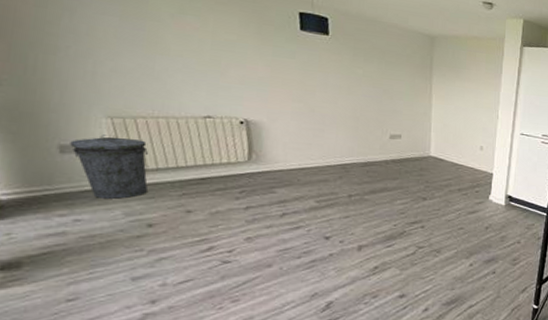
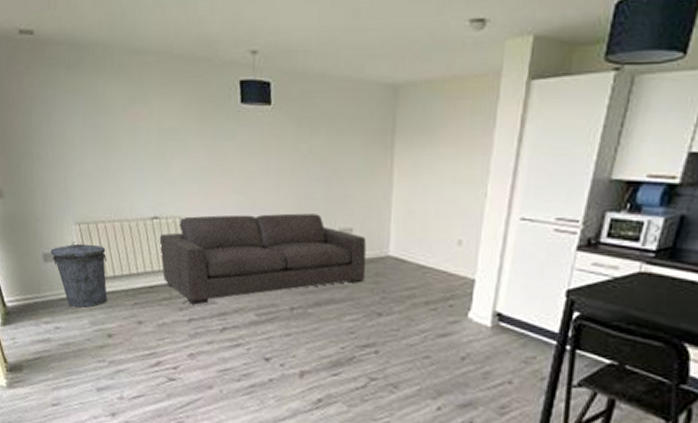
sofa: none [213,118,413,194] -> present [159,213,367,305]

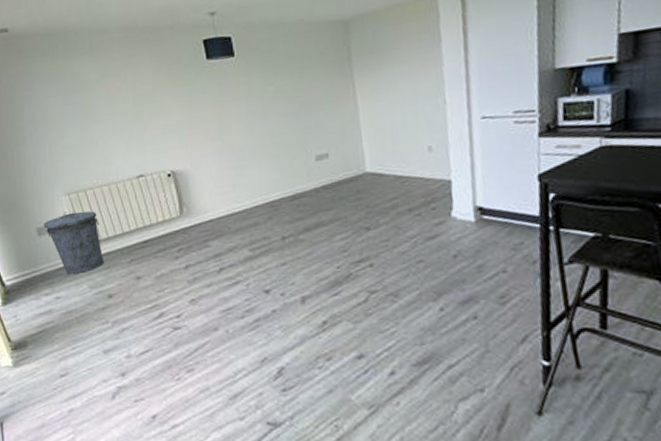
sofa: present [159,213,367,305] -> none [147,146,348,252]

